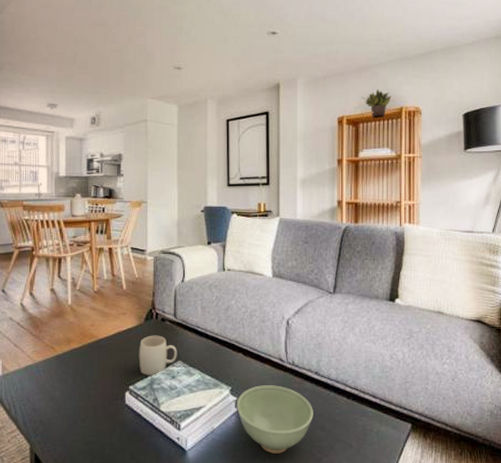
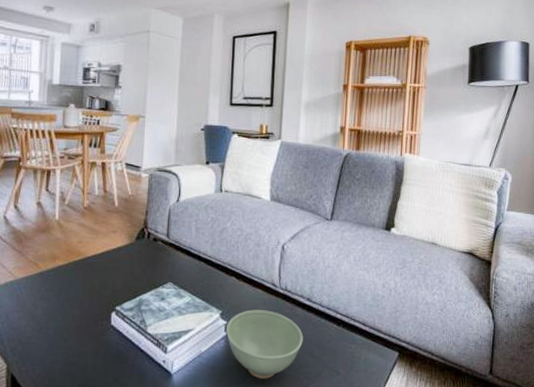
mug: present [138,335,177,375] -> none [127,255,168,296]
potted plant: present [361,89,391,118] -> none [371,16,401,46]

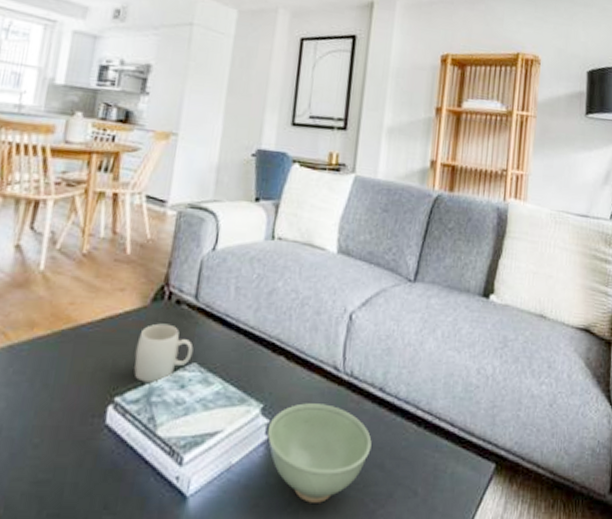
mug: none [127,255,168,296] -> present [134,323,194,383]

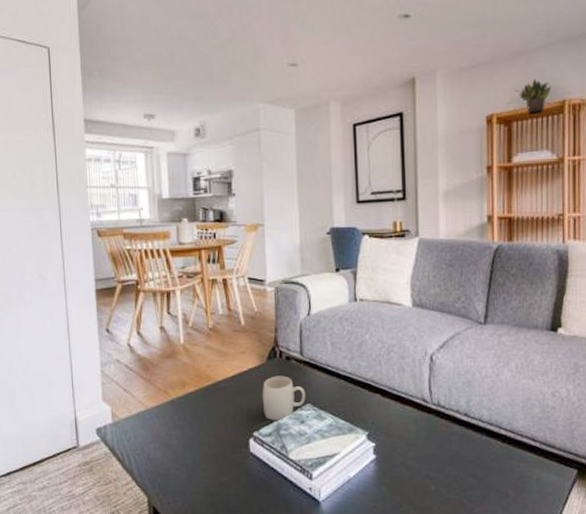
bowl: present [267,403,372,503] -> none [374,429,463,504]
potted plant: none [472,27,508,63] -> present [515,79,552,115]

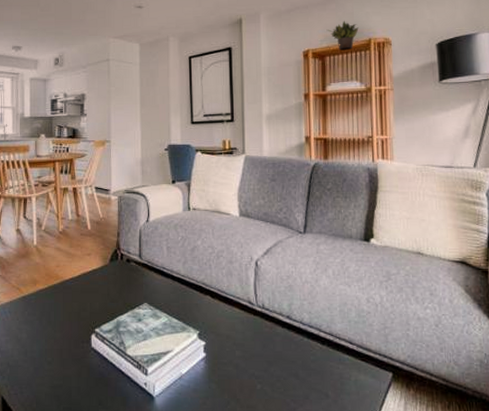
mug: present [262,376,306,420] -> none [104,276,143,318]

